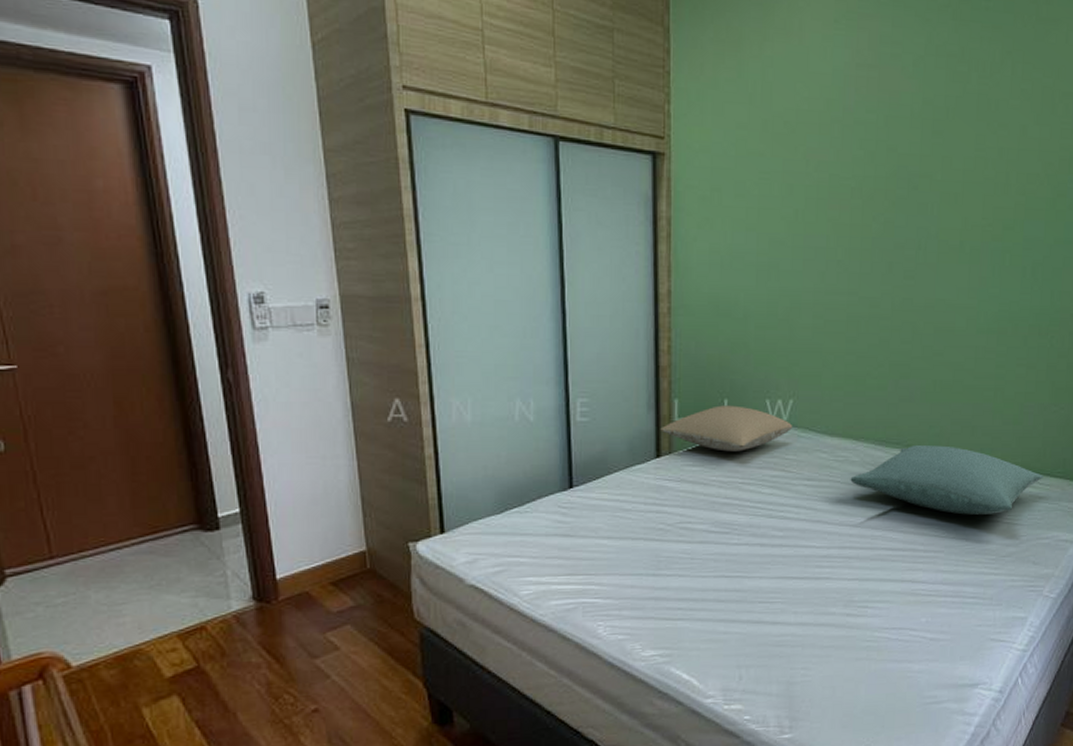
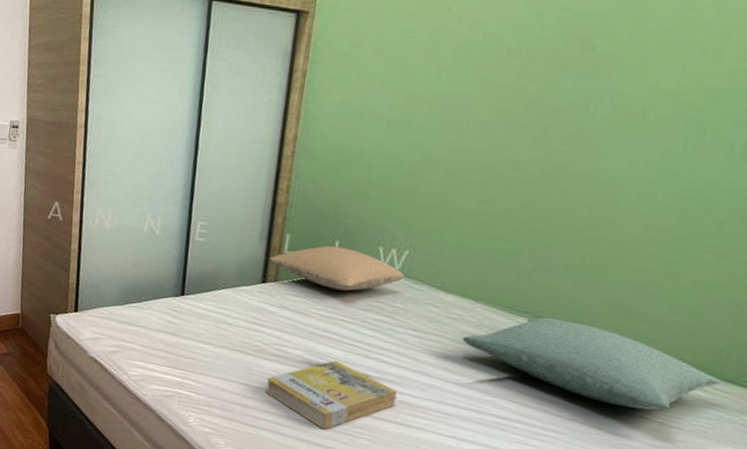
book: none [675,526,802,603] -> present [265,360,398,430]

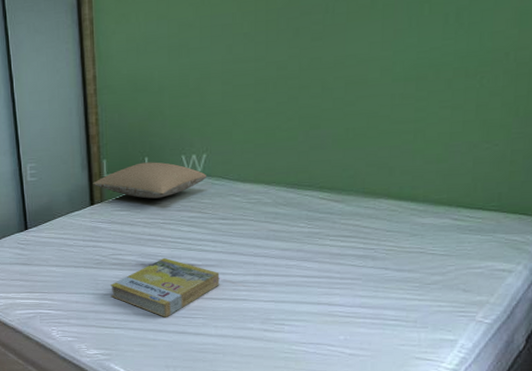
pillow: present [462,317,723,411] -> none [263,185,475,247]

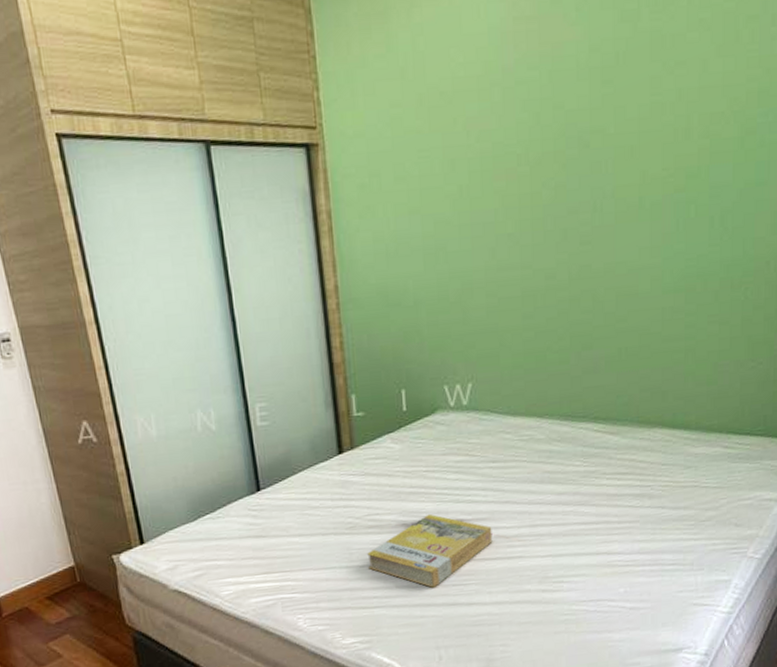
pillow: present [93,162,207,199] -> none [340,395,474,442]

